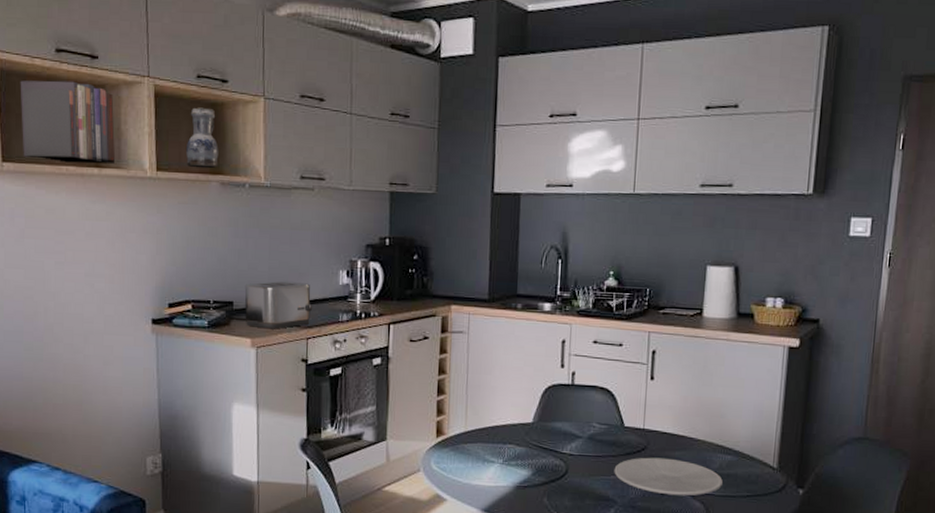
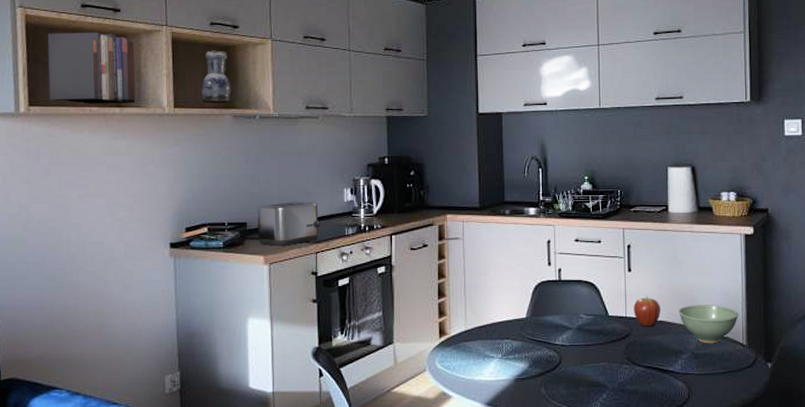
plate: present [614,457,723,496] -> none [603,342,700,377]
fruit: none [652,408,684,442] -> present [633,296,661,327]
bowl: none [704,421,772,465] -> present [679,305,738,344]

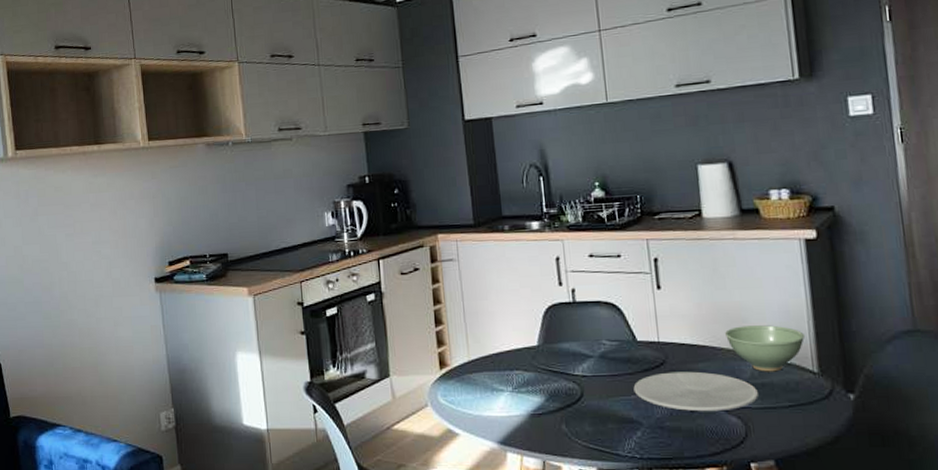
books: present [47,32,135,104] -> none [27,71,111,144]
ceramic jug: present [200,50,231,104] -> none [172,78,203,134]
toaster: present [257,201,321,246] -> none [237,228,303,277]
plate: none [603,342,700,377] -> present [633,371,758,412]
fruit: present [633,296,661,327] -> none [667,317,703,353]

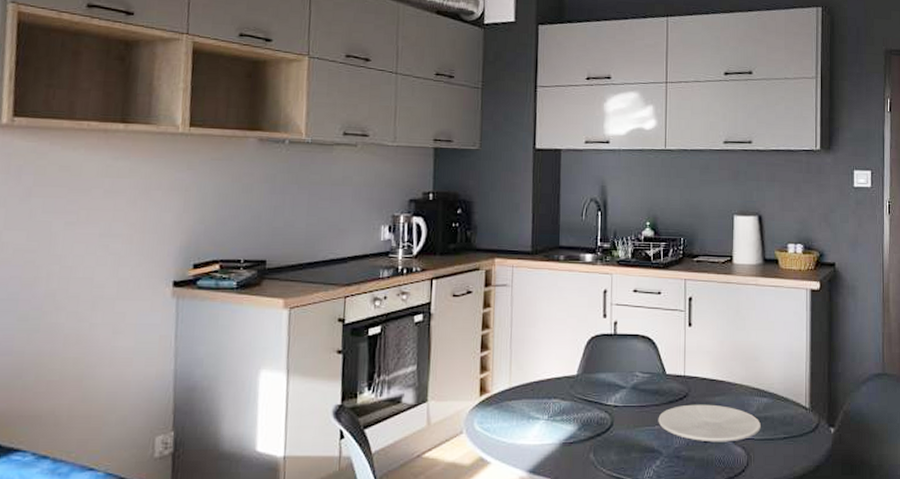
bowl: present [725,325,804,372] -> none [740,364,802,407]

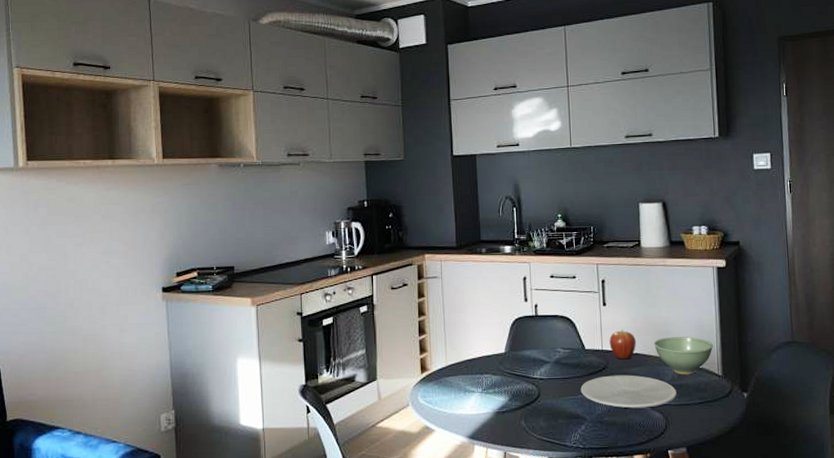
fruit: none [693,353,722,387] -> present [609,329,637,360]
bowl: none [740,364,802,407] -> present [654,337,713,375]

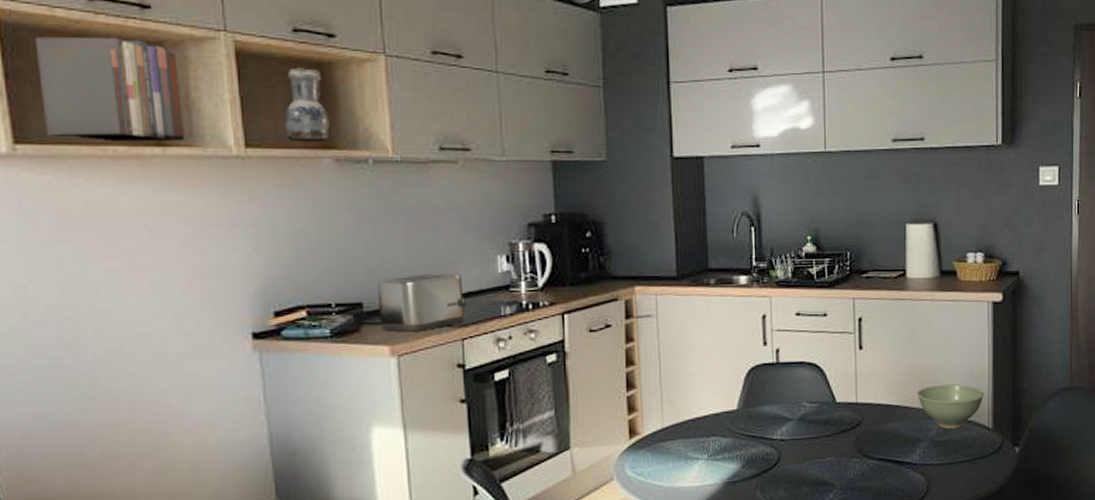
books: none [42,88,126,157] -> present [34,36,184,142]
ceramic jug: none [187,103,216,154] -> present [283,68,330,142]
toaster: none [243,244,305,289] -> present [376,272,467,333]
plate: present [580,375,677,409] -> none [829,431,941,471]
fruit: present [609,329,637,360] -> none [865,377,898,414]

